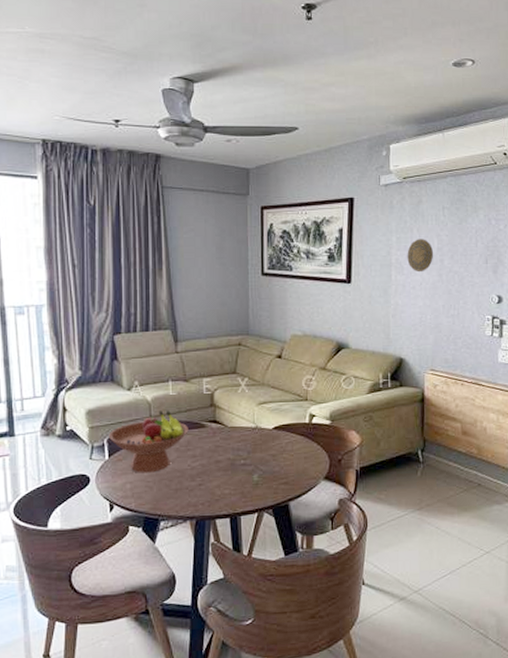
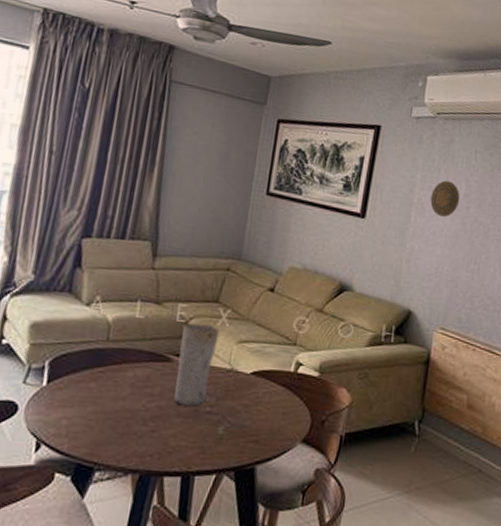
fruit bowl: present [108,410,189,473] -> none [51,333,151,409]
vase: none [209,392,241,462] -> present [174,322,220,407]

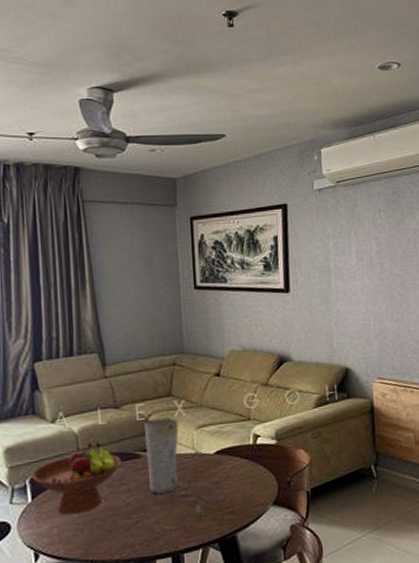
fruit bowl: none [51,333,151,409] -> present [31,442,122,515]
decorative plate: present [430,180,460,218] -> none [345,243,373,278]

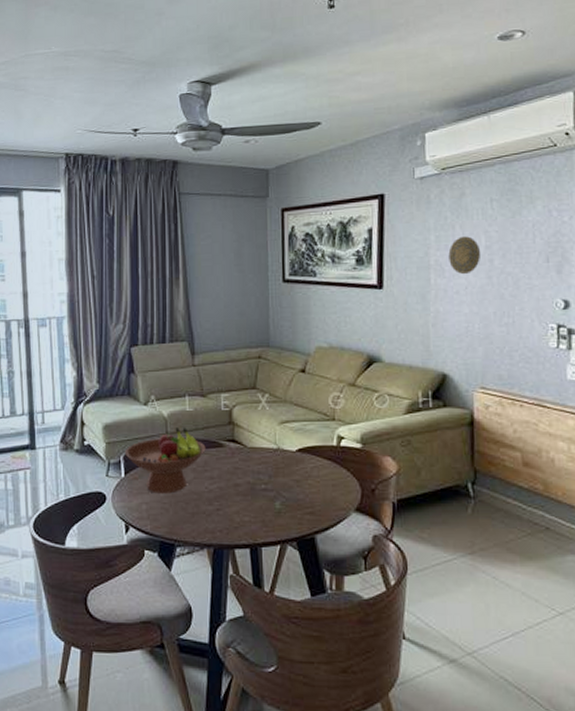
vase: present [143,417,180,494] -> none [227,410,262,485]
decorative plate: none [345,243,373,278] -> present [448,236,481,275]

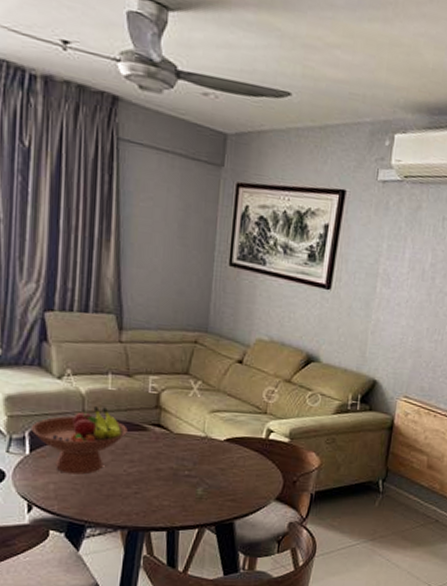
decorative plate: present [448,236,481,275] -> none [396,249,426,289]

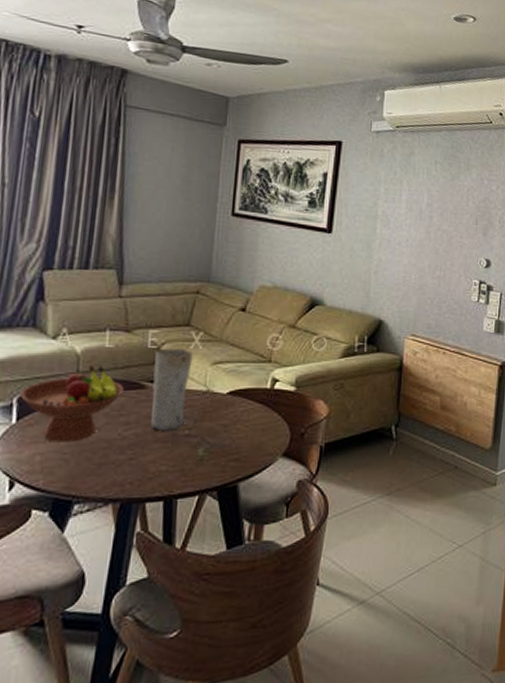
vase: none [153,394,192,471] -> present [151,348,193,431]

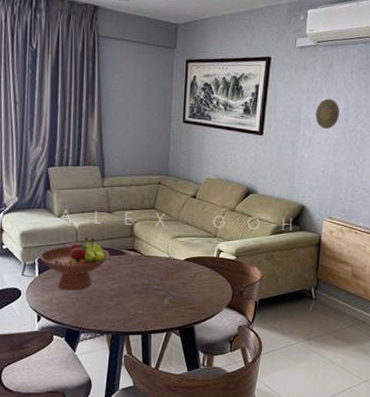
vase: present [151,348,193,431] -> none [130,225,158,286]
decorative plate: none [394,192,423,228] -> present [315,99,340,130]

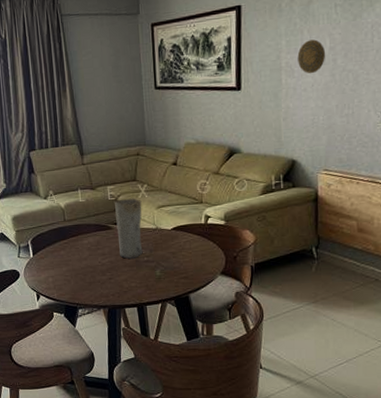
fruit bowl: present [39,236,110,291] -> none [31,215,97,269]
vase: none [130,225,158,286] -> present [114,198,143,259]

